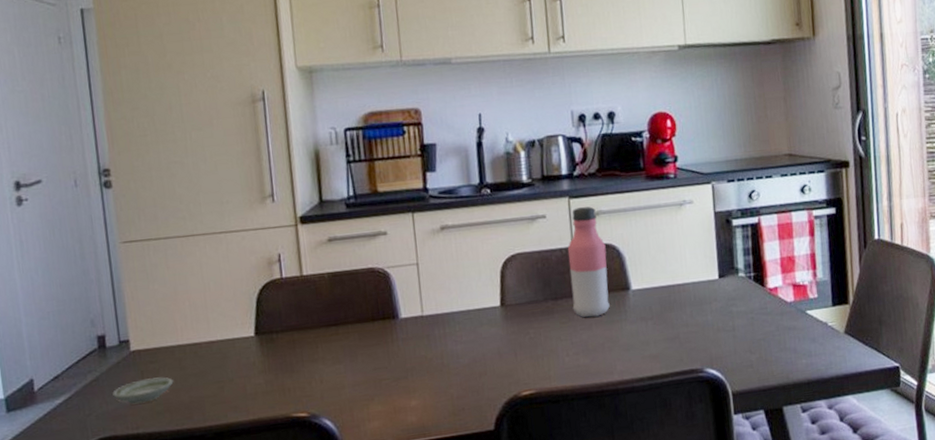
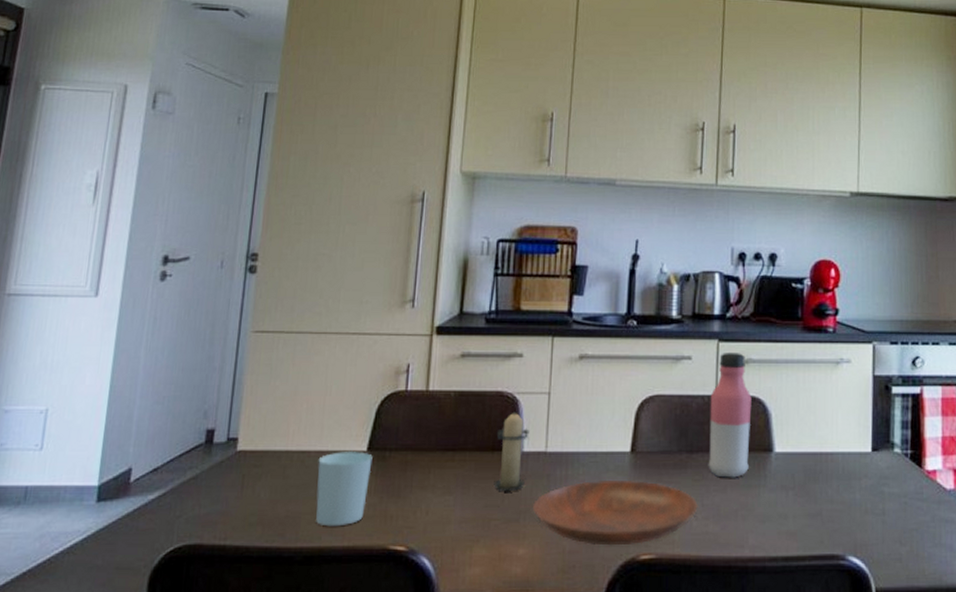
saucer: present [112,377,174,404] -> none [208,484,274,511]
cup: none [210,337,263,406] -> present [316,450,373,527]
candle: none [373,284,408,355] -> present [494,412,530,491]
bowl: none [418,329,569,390] -> present [533,479,699,546]

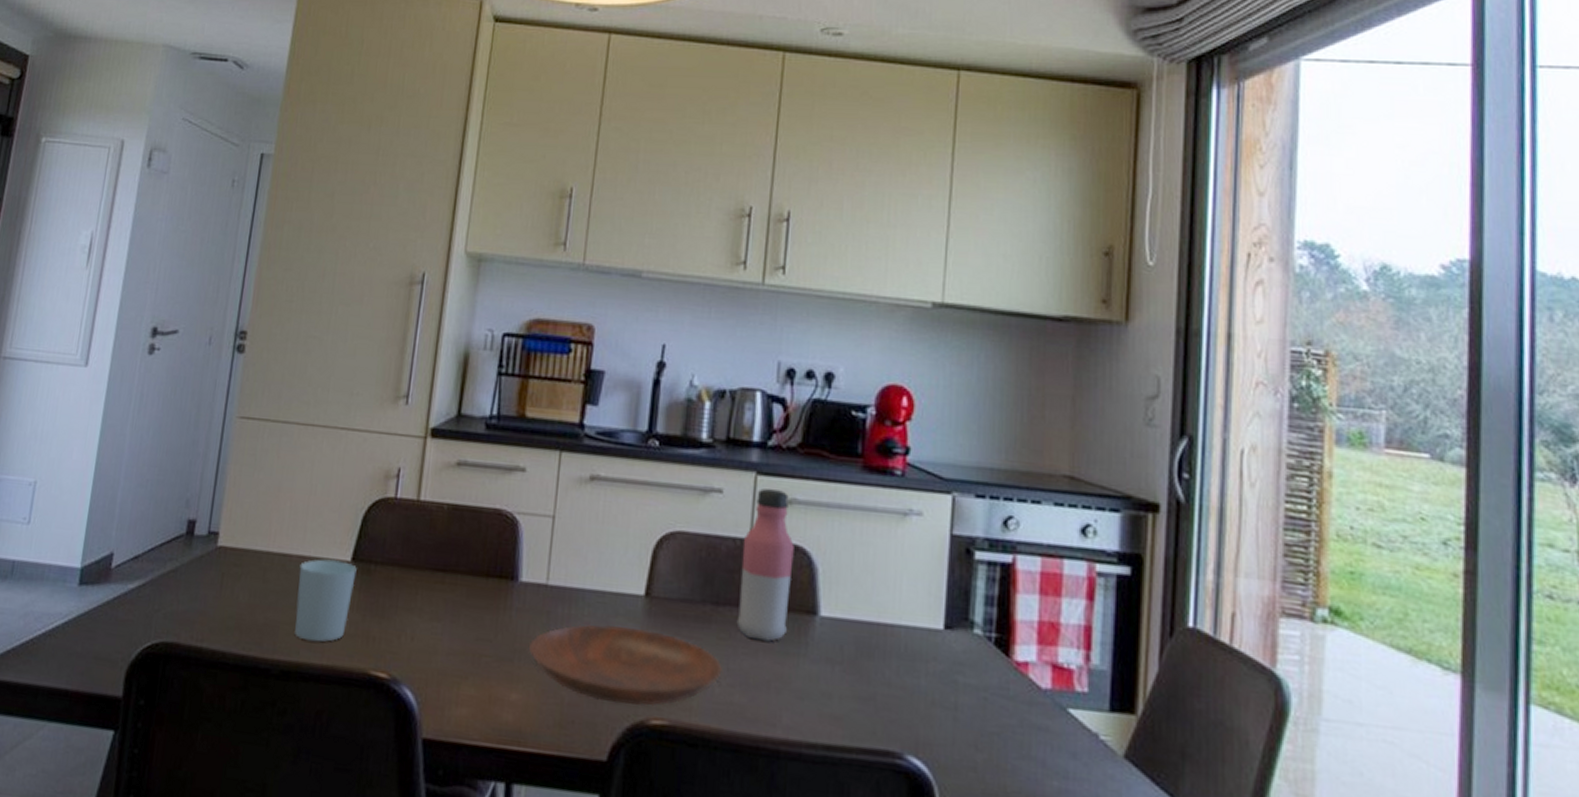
candle: present [494,412,530,491] -> none [486,534,530,626]

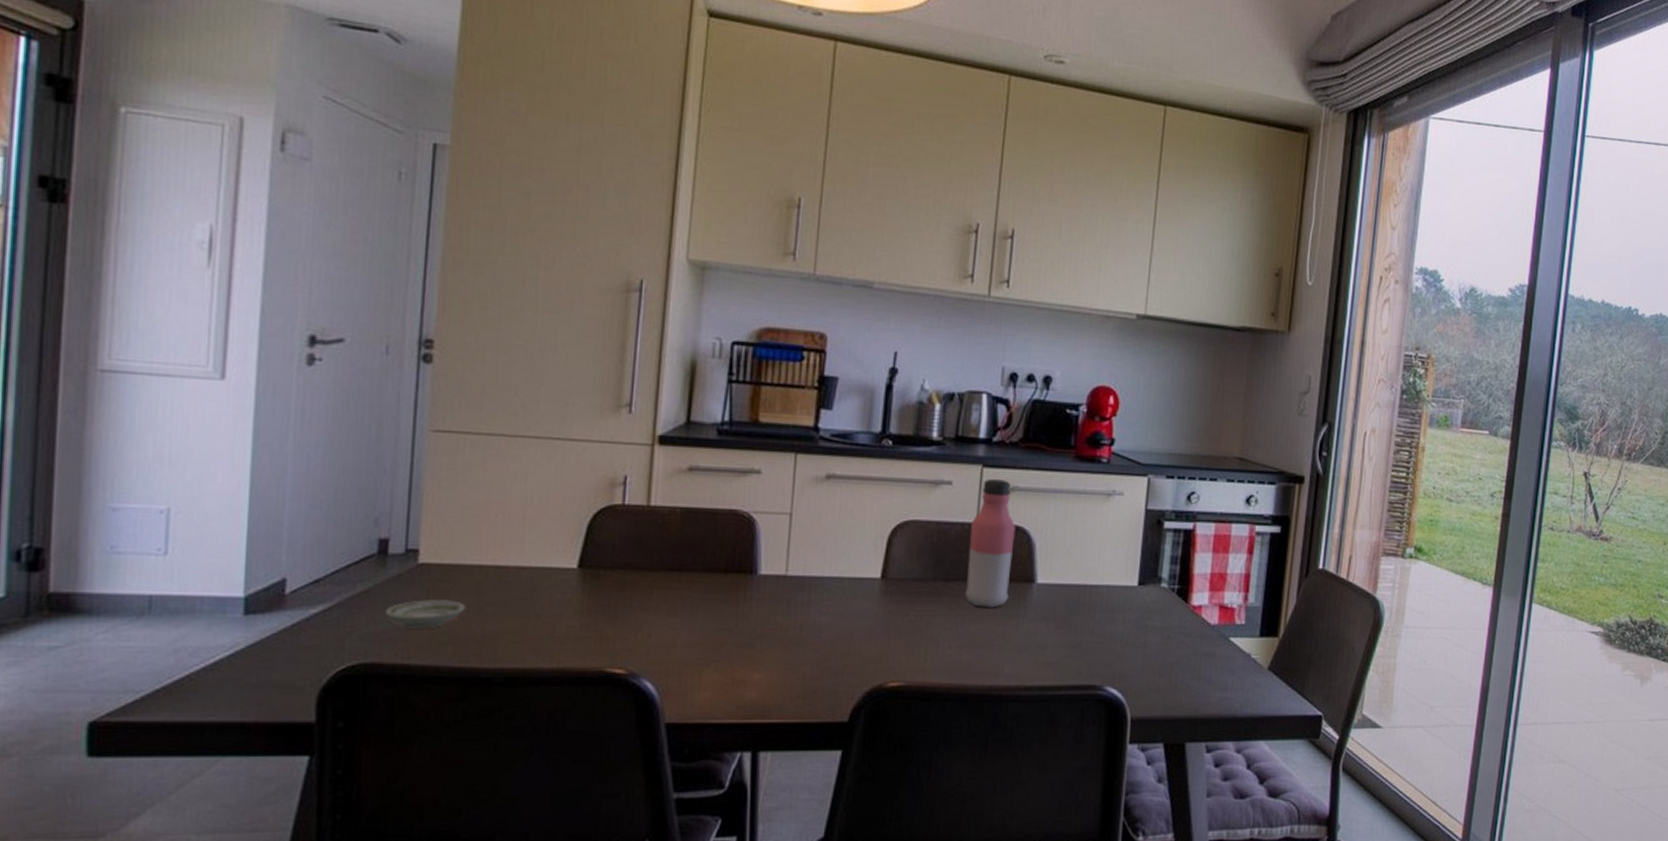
saucer: none [187,583,253,613] -> present [385,600,466,629]
cup: present [295,558,357,642] -> none [518,567,584,647]
bowl: present [529,624,724,707] -> none [771,606,953,673]

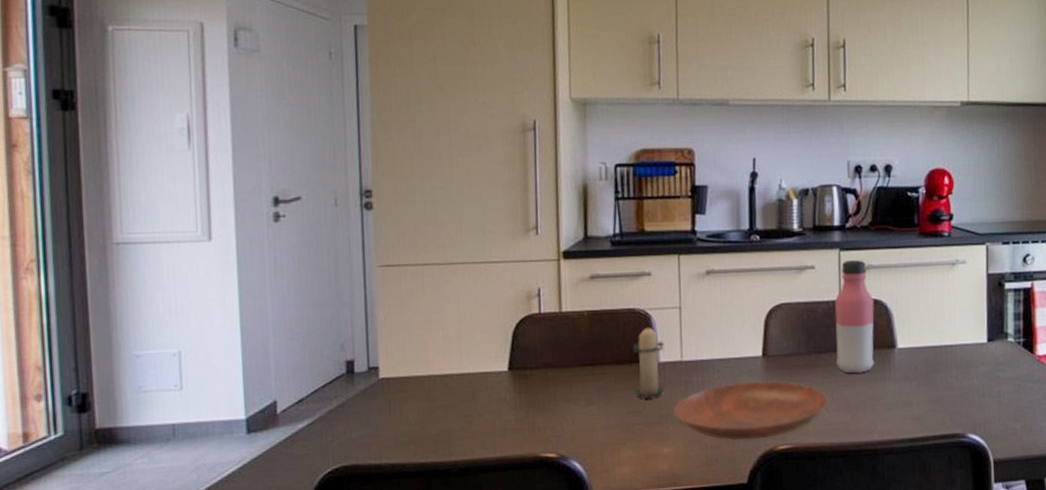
saucer: present [385,600,466,629] -> none [357,407,421,434]
candle: none [726,532,768,615] -> present [632,326,665,399]
bowl: none [771,606,953,673] -> present [674,381,830,440]

